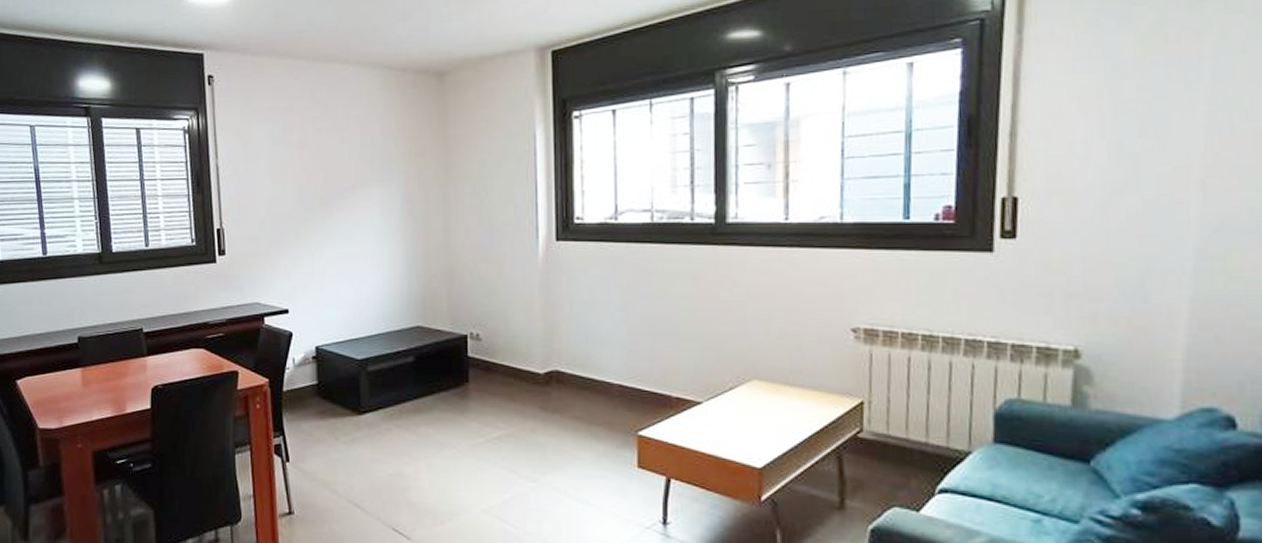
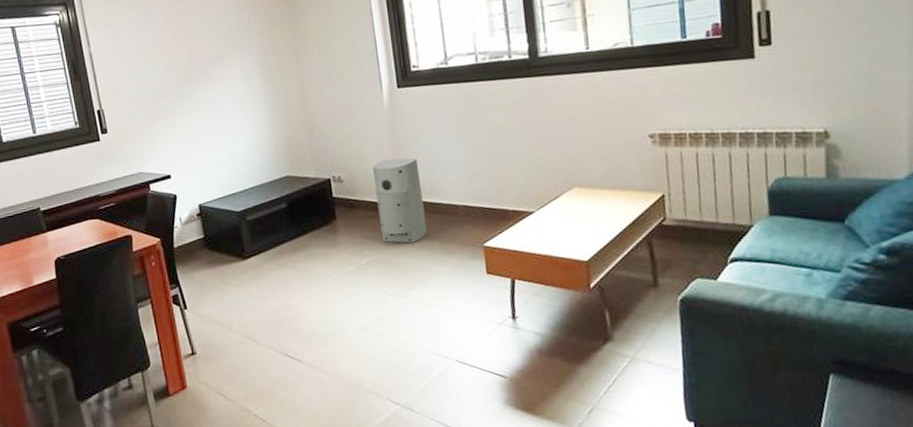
air purifier: none [516,320,573,420] -> present [372,157,428,243]

